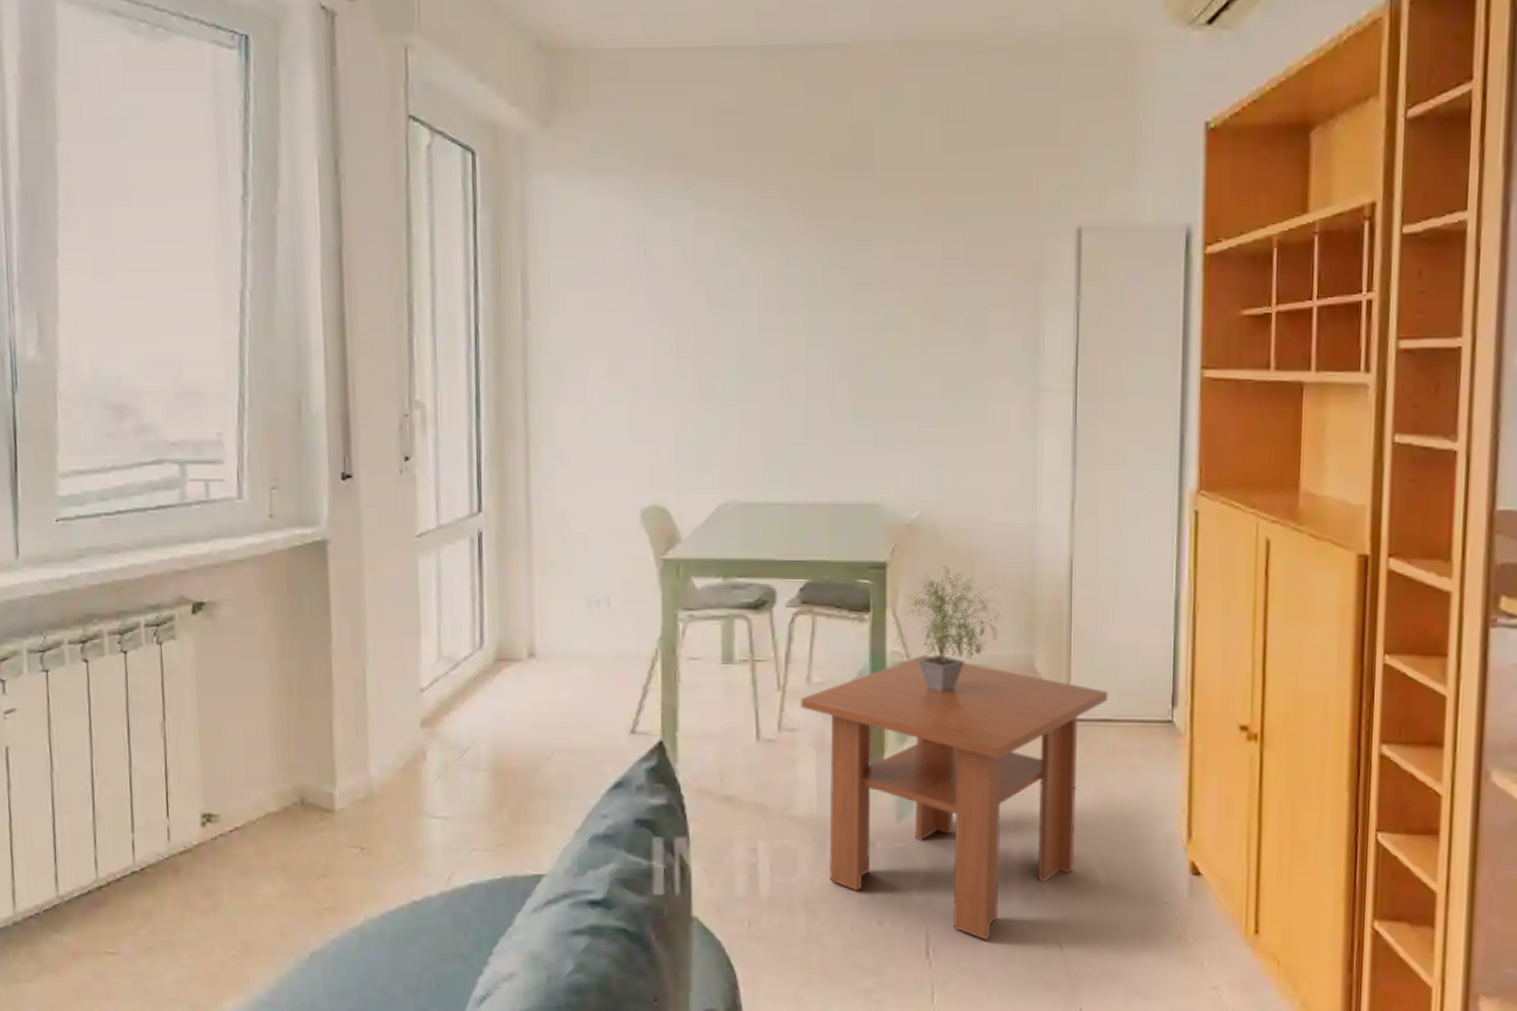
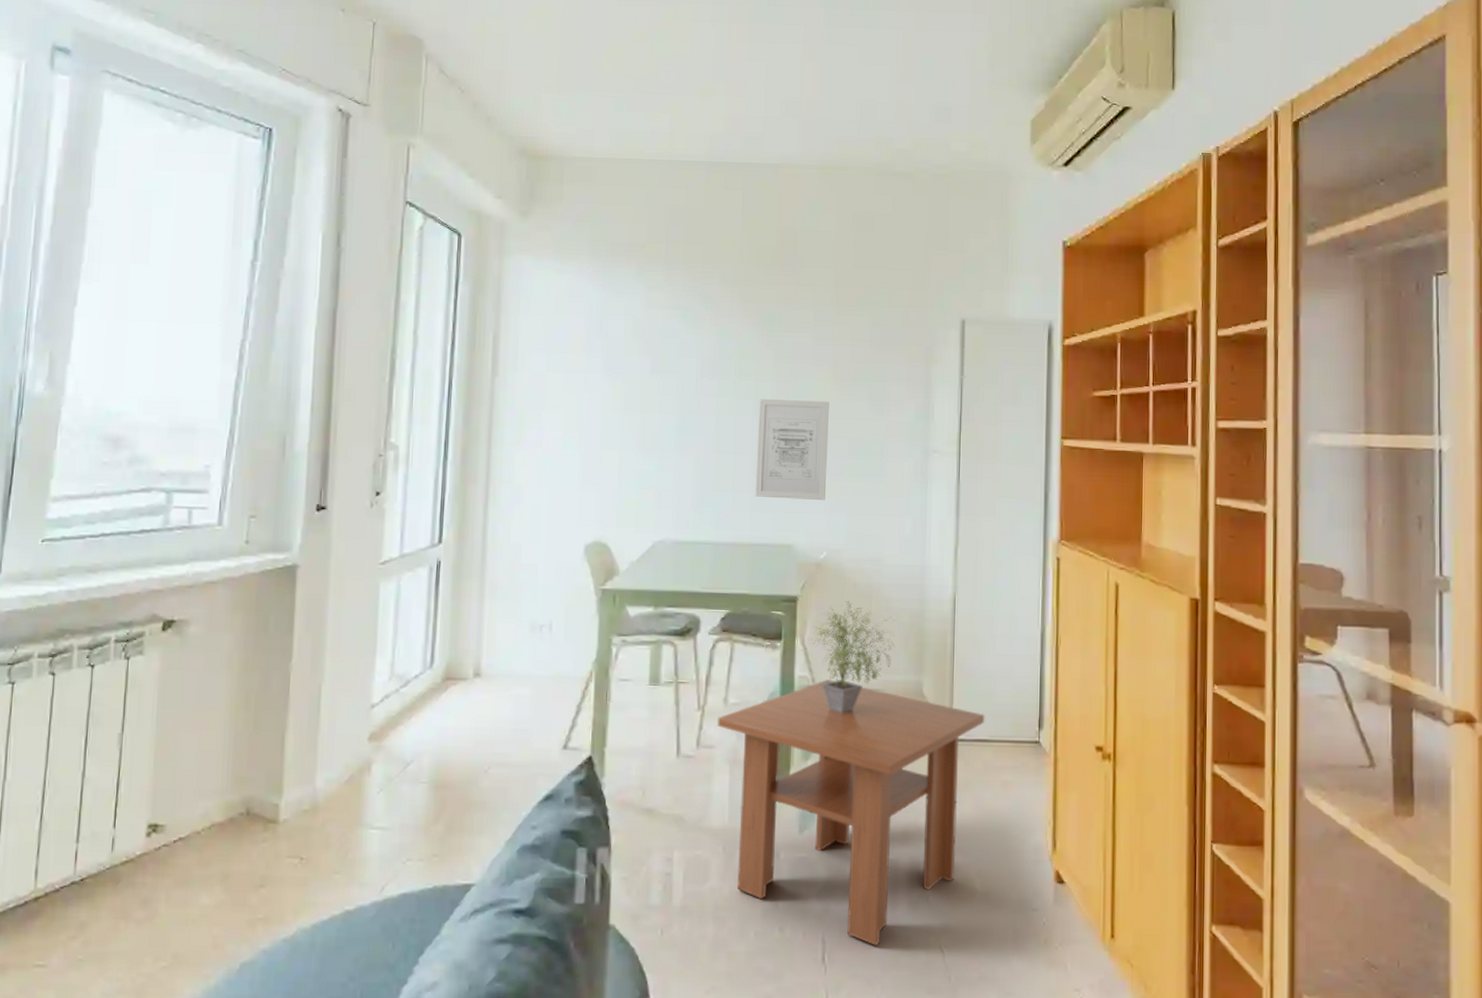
wall art: none [833,334,918,452] -> present [755,399,829,501]

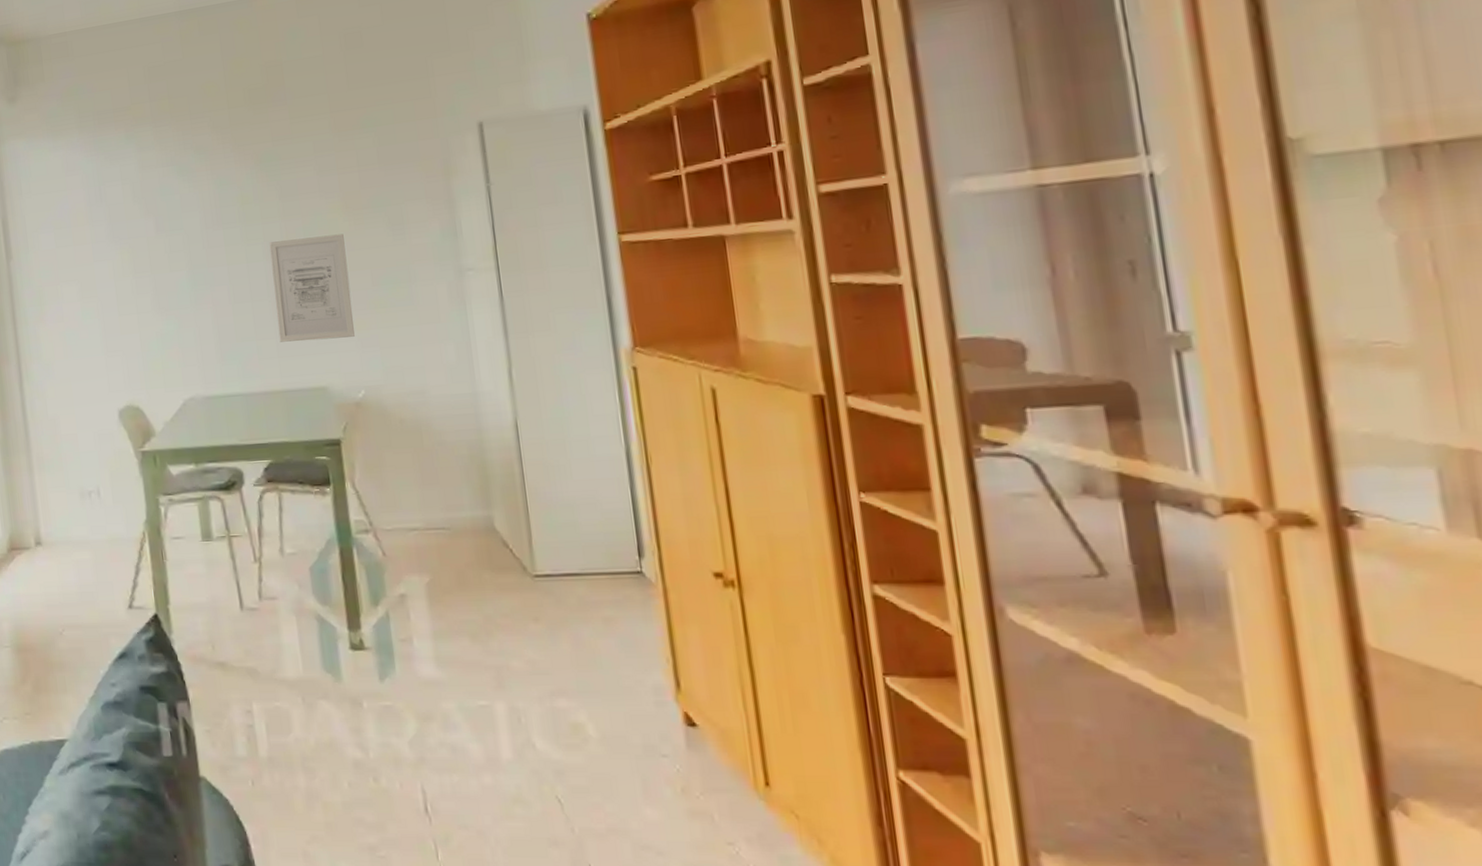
coffee table: present [717,679,985,946] -> none [276,522,573,796]
potted plant: present [810,600,894,713] -> none [361,438,454,555]

